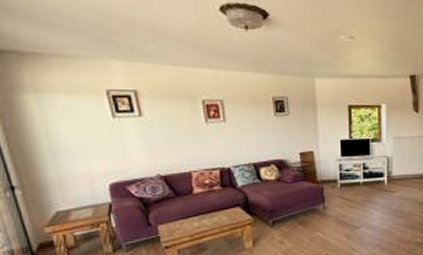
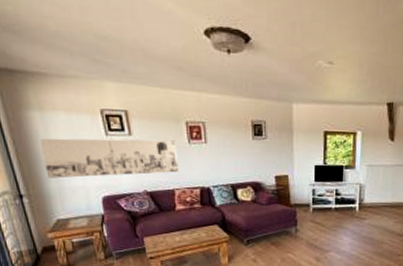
wall art: none [34,120,197,166] -> present [39,138,180,179]

